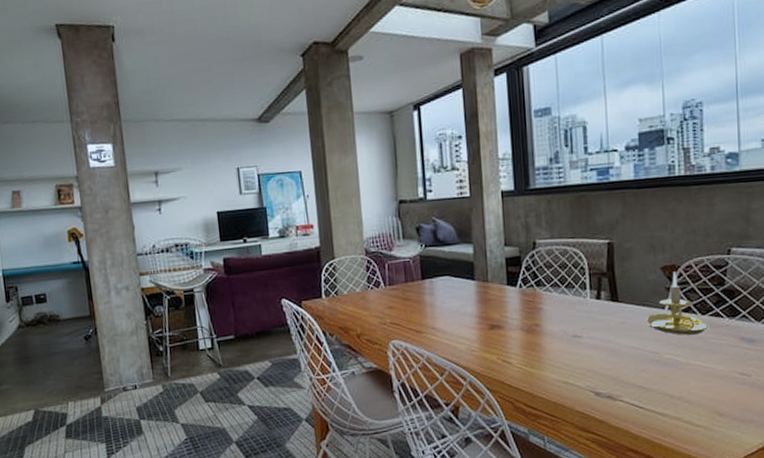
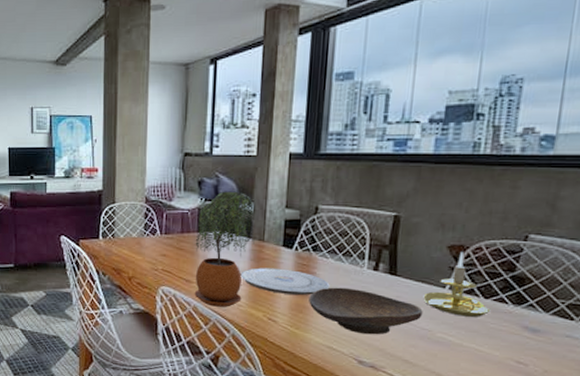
potted plant: none [420,234,479,355] -> present [194,191,255,307]
plate: none [469,307,558,334] -> present [240,267,330,295]
decorative bowl: none [539,319,648,365] -> present [309,287,423,335]

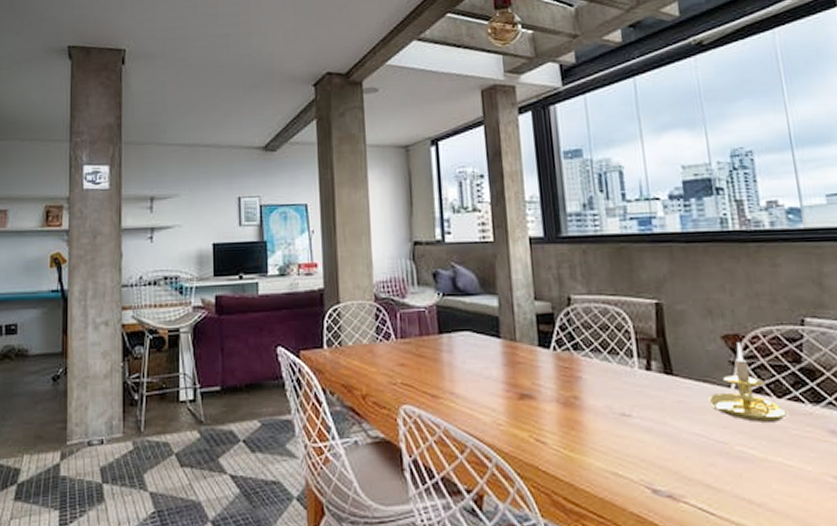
potted plant: present [194,191,255,307] -> none [437,283,506,428]
plate: present [240,267,330,295] -> none [494,374,601,406]
decorative bowl: present [309,287,423,335] -> none [579,394,714,453]

